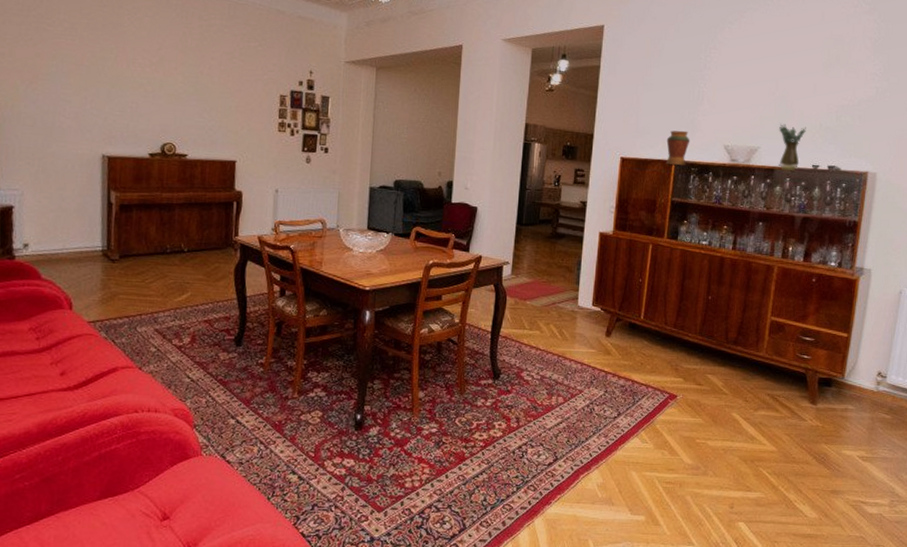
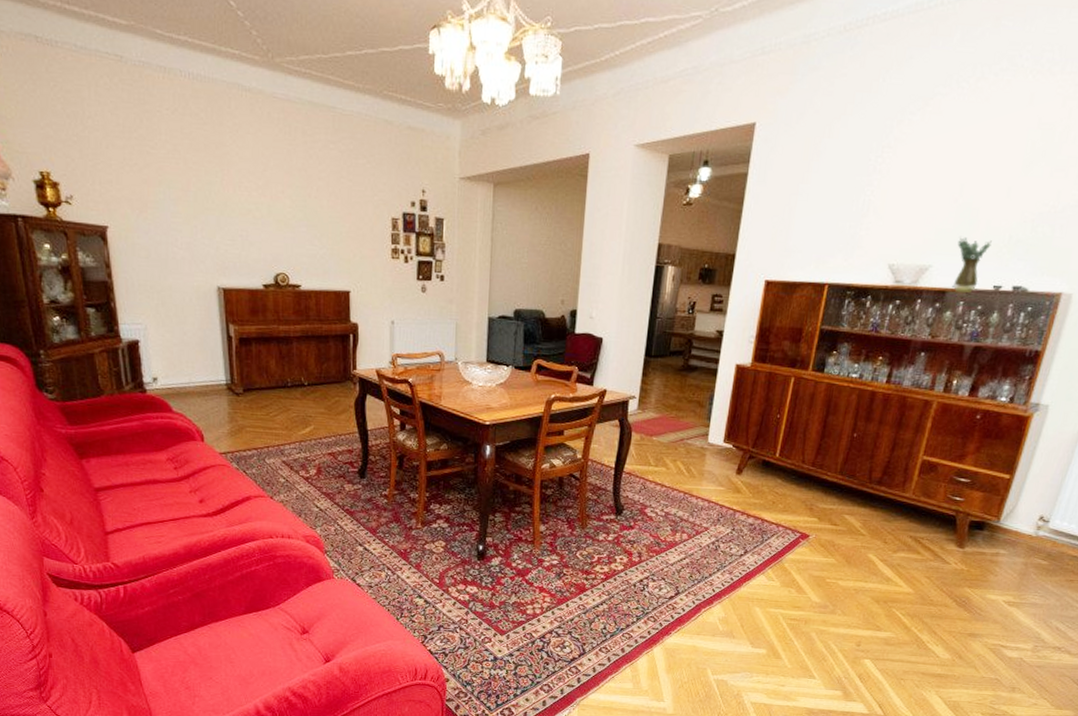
decorative vase: present [665,130,690,165] -> none [817,247,849,288]

